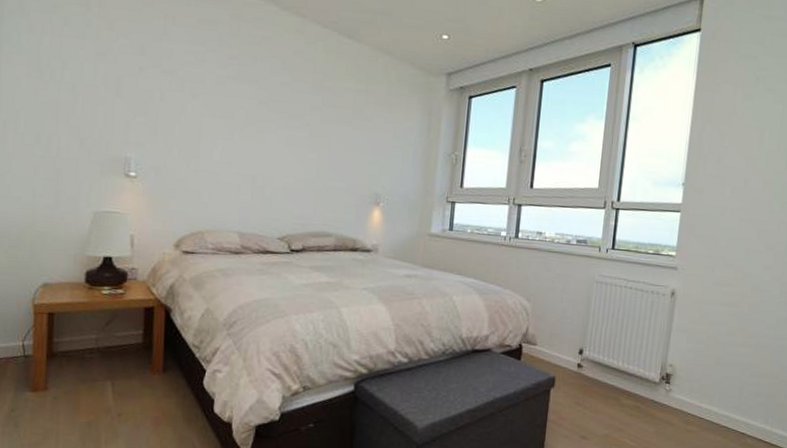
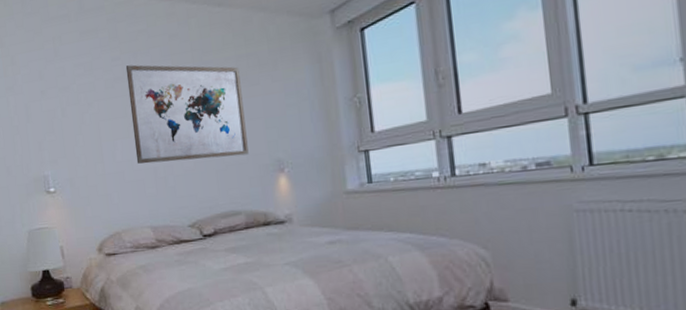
wall art: none [235,68,356,183] -> present [125,64,249,164]

